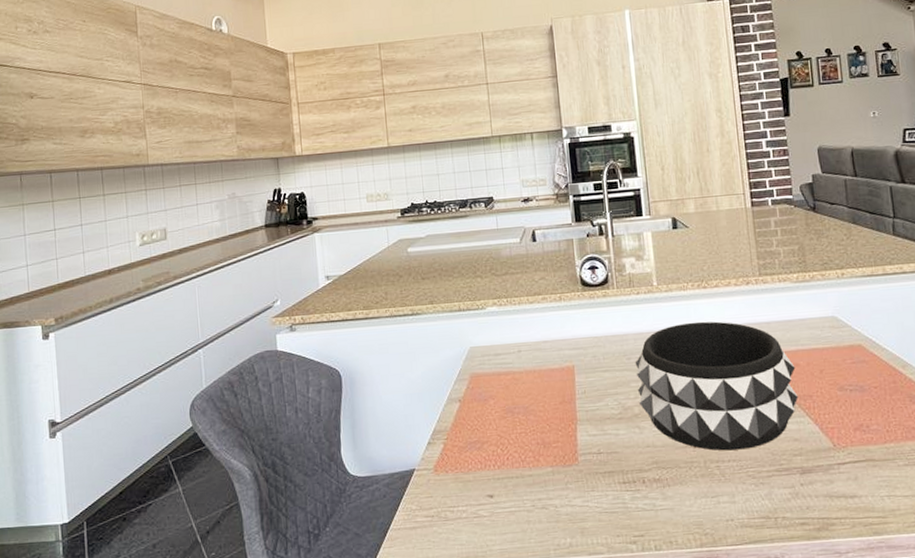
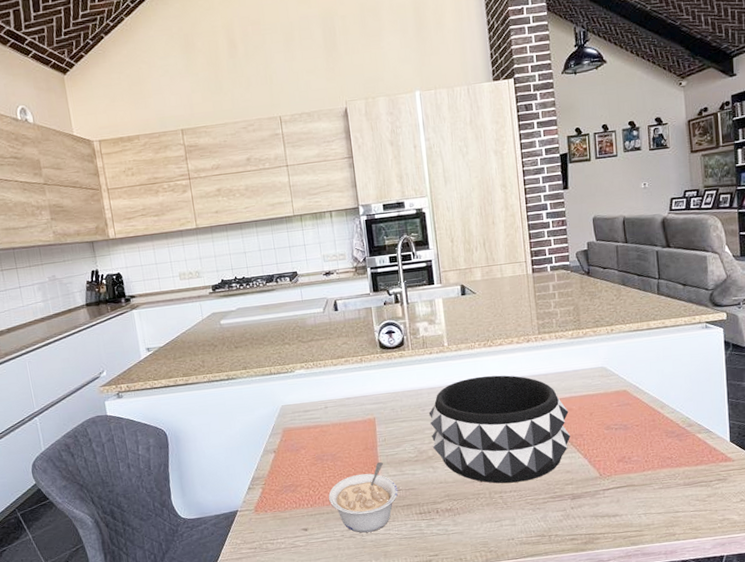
legume: none [519,417,599,504] -> present [328,461,398,533]

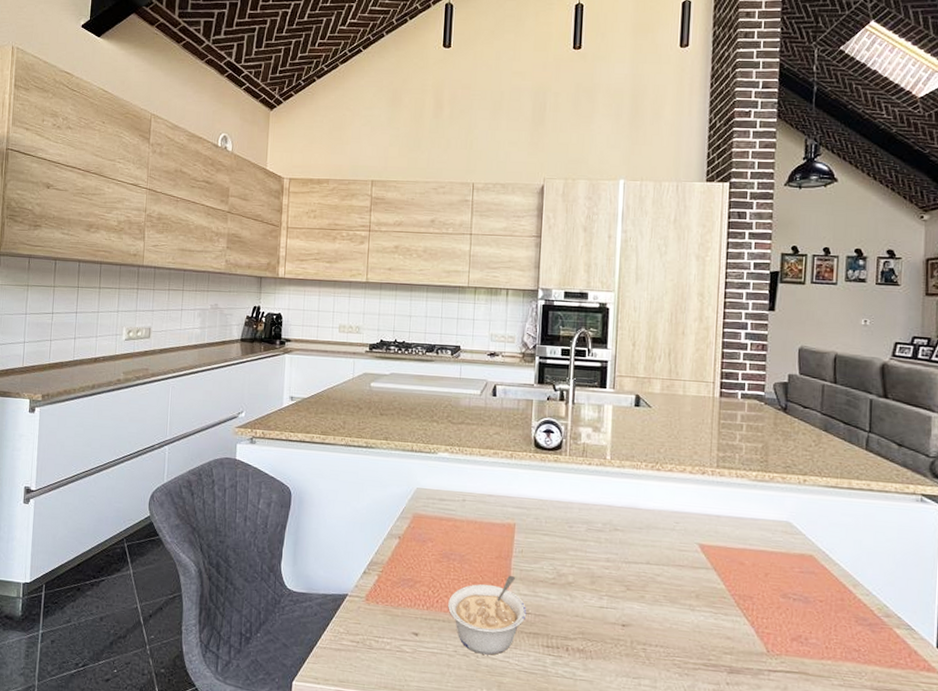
decorative bowl: present [428,375,571,484] -> none [574,501,740,638]

